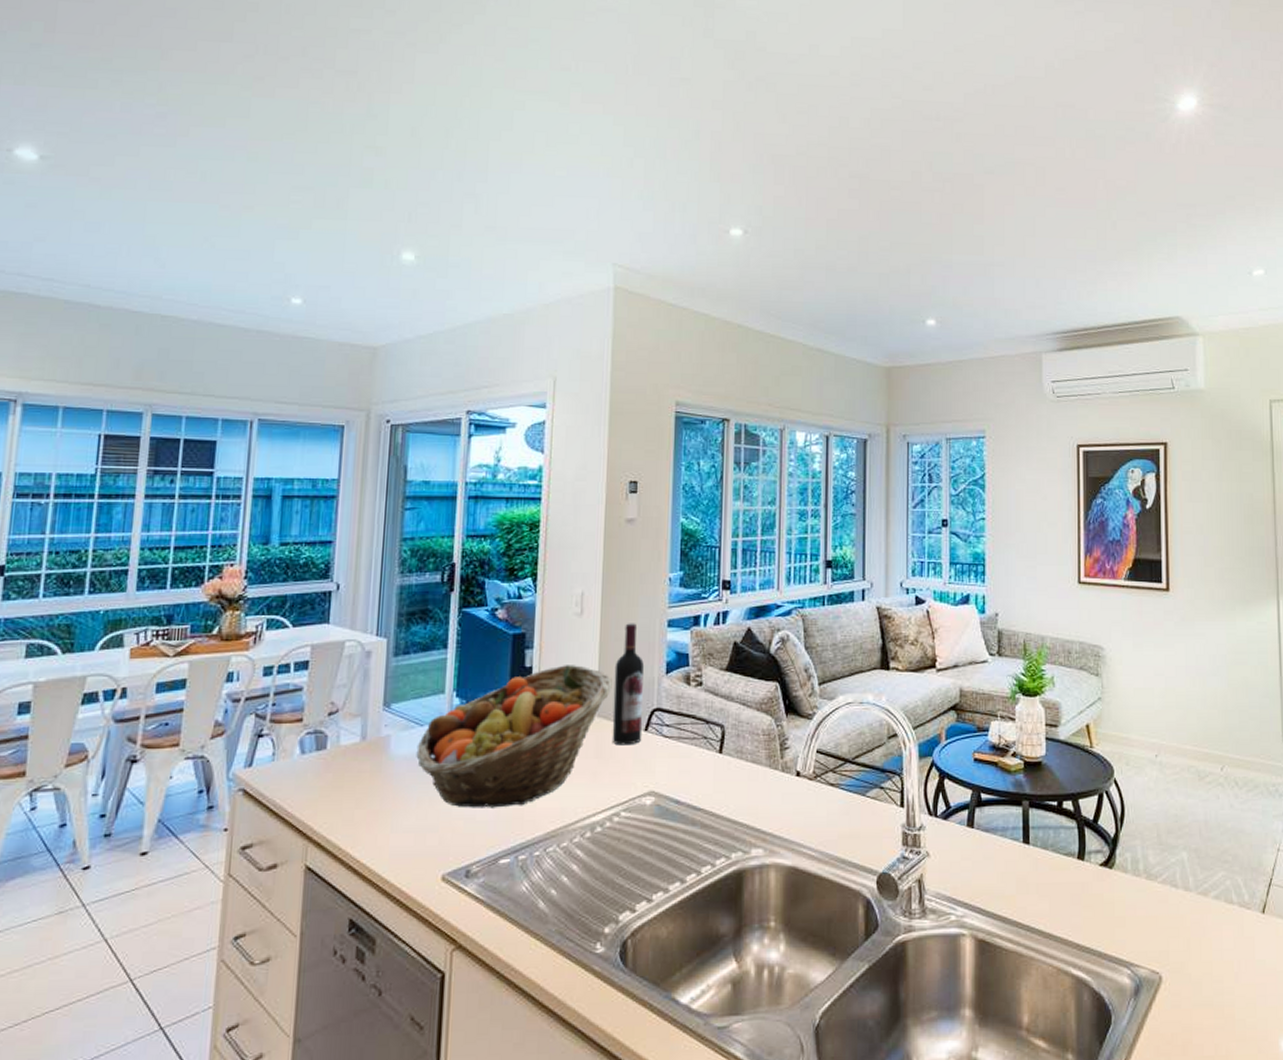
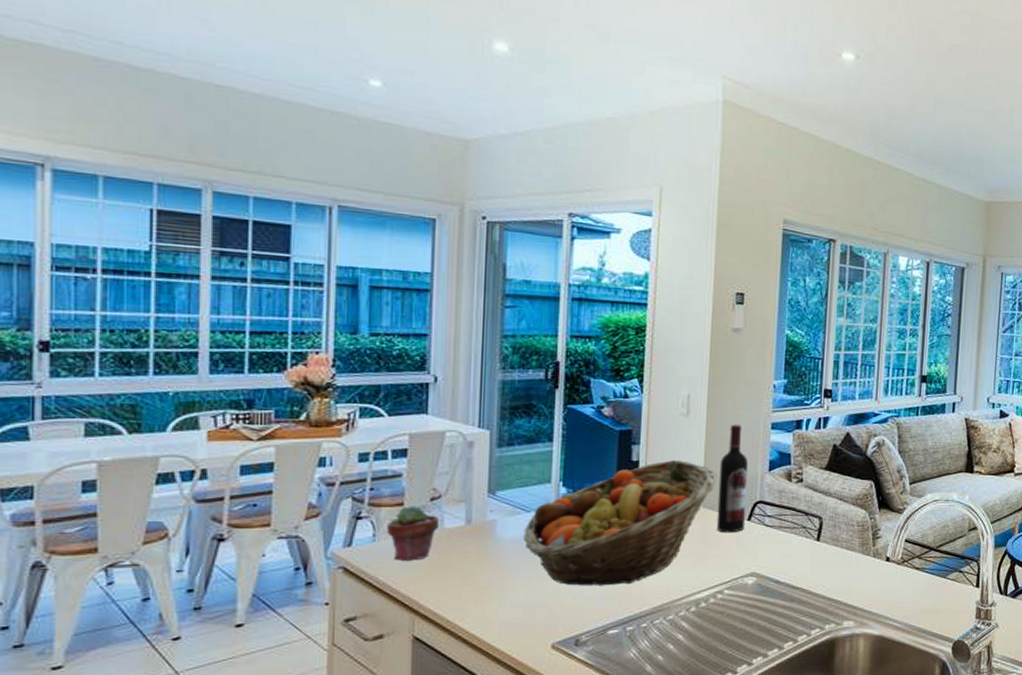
potted succulent: none [285,722,335,781] -> present [386,506,439,560]

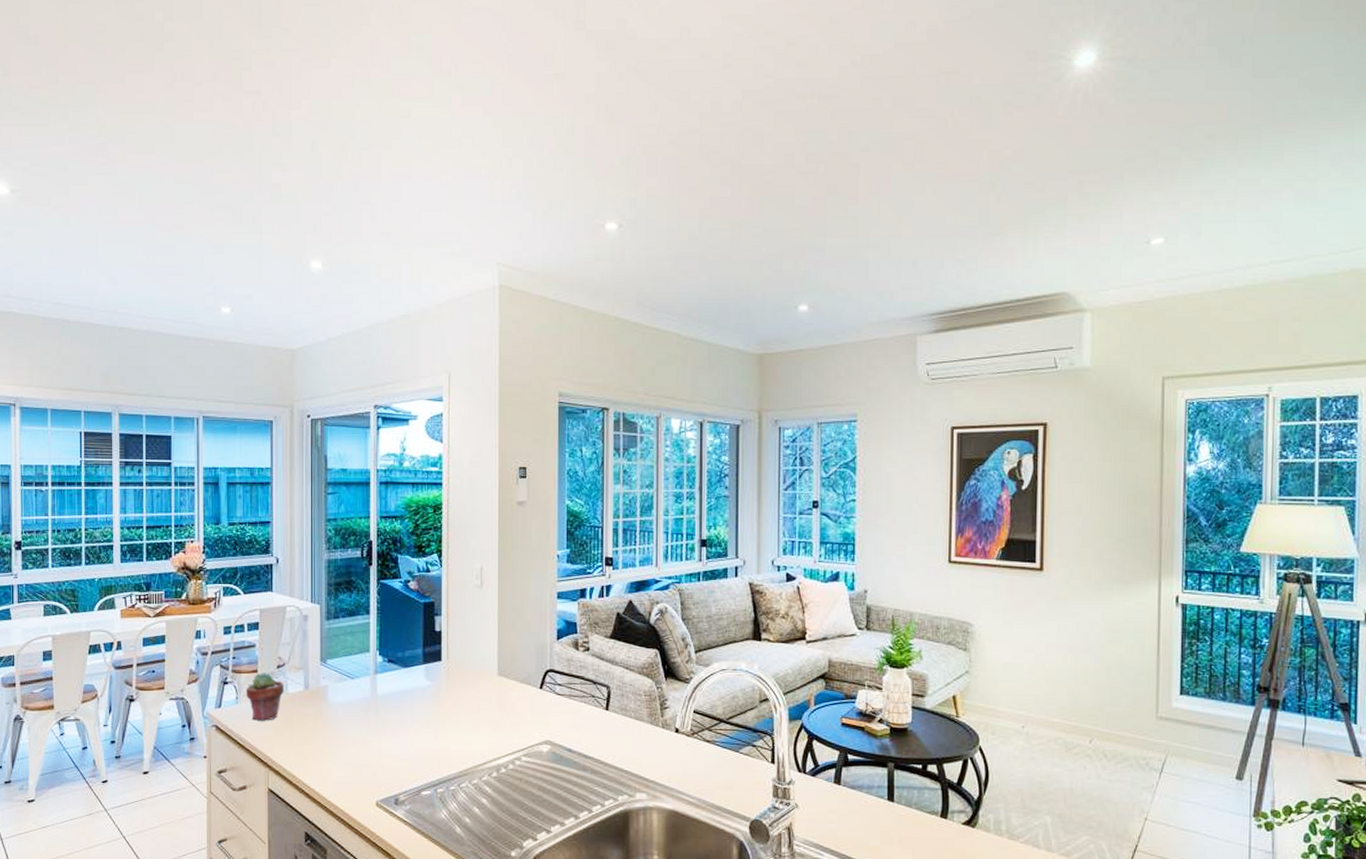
fruit basket: present [523,460,718,586] -> none [349,630,511,749]
wine bottle: present [716,424,748,533] -> none [512,595,538,701]

